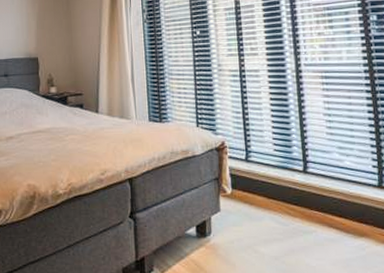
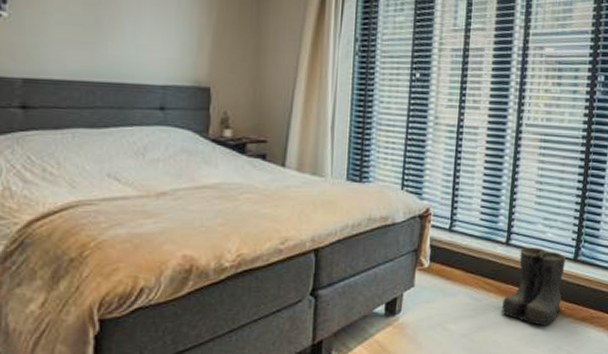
boots: none [309,175,376,251] -> present [501,247,566,326]

